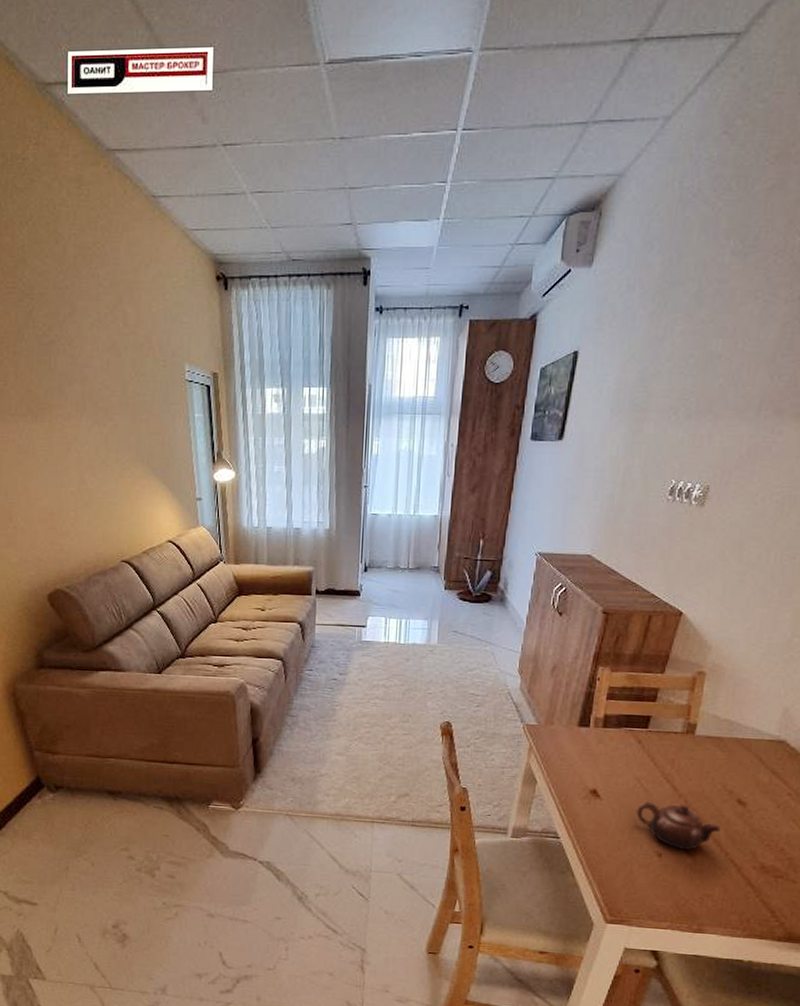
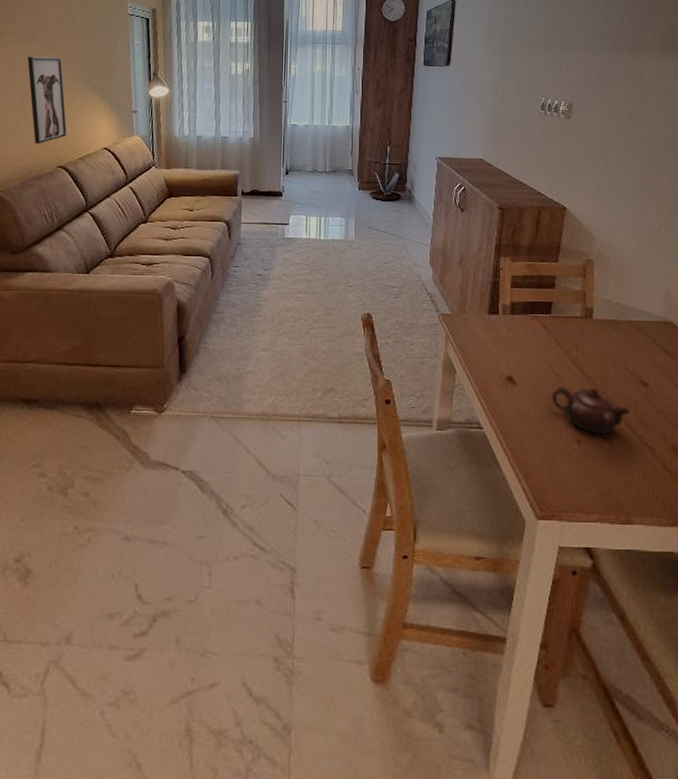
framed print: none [80,434,129,536] -> present [27,56,67,144]

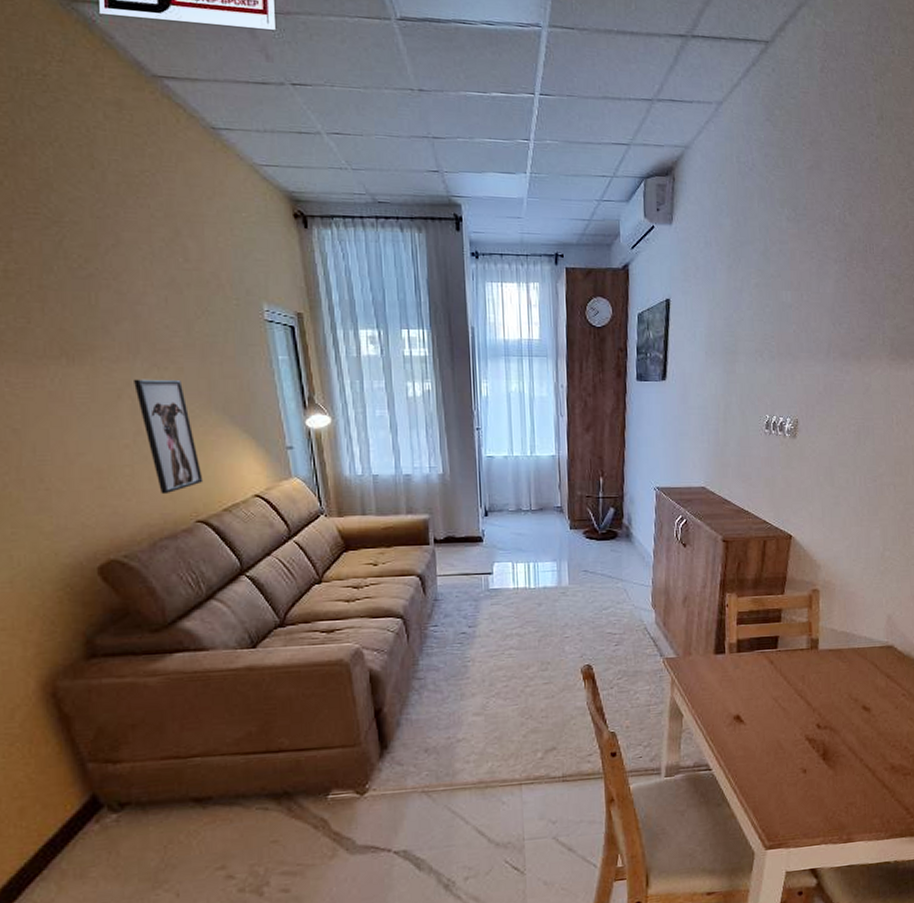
teapot: present [551,386,630,436] -> none [778,718,853,763]

